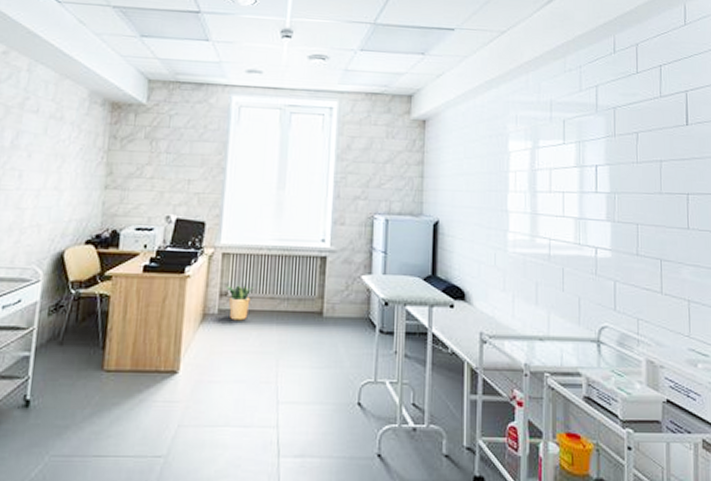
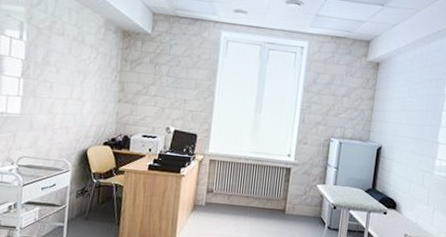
potted plant: present [226,285,254,321] -> none [212,184,234,212]

